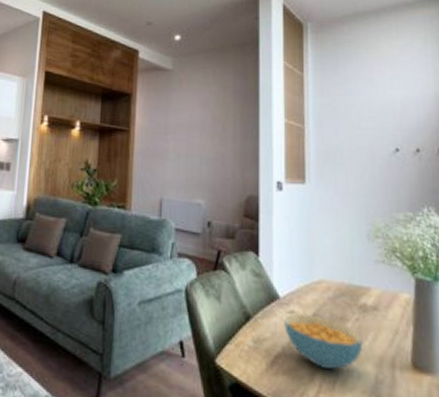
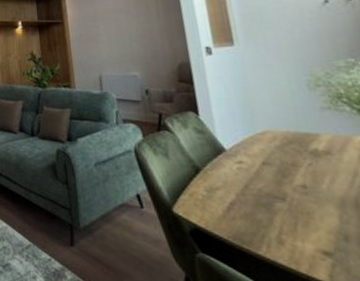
cereal bowl: present [284,313,363,369] -> none [233,163,321,212]

